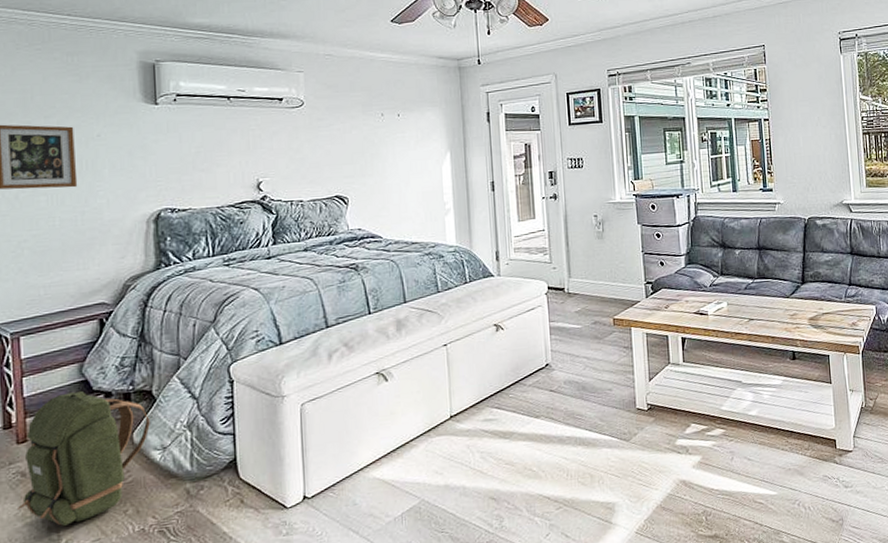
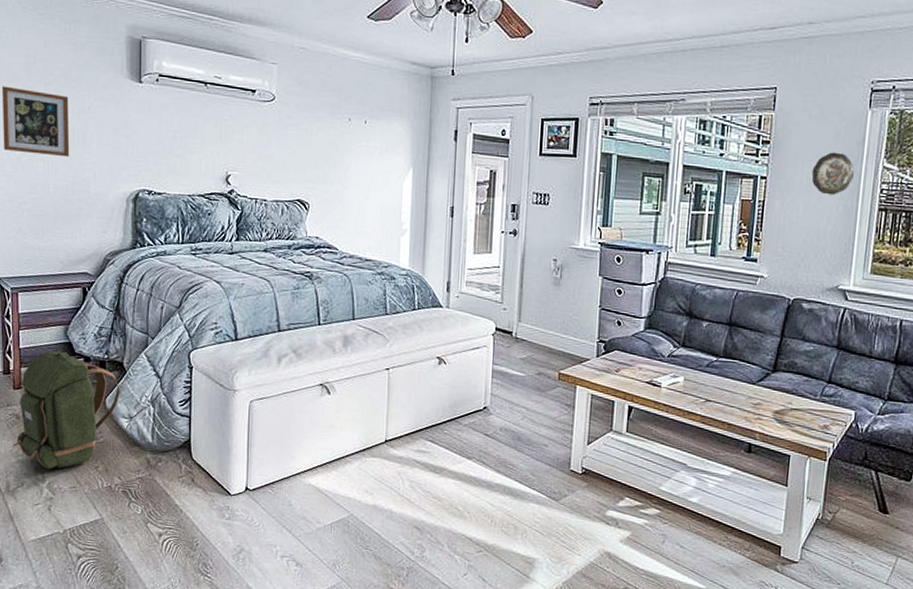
decorative plate: none [804,91,838,127] -> present [811,152,854,195]

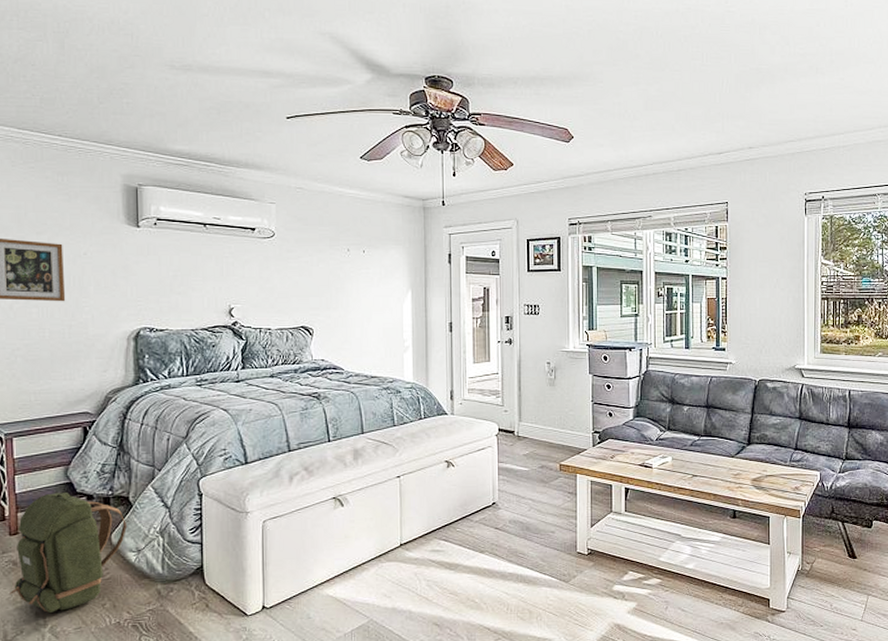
decorative plate: present [811,152,854,195] -> none [764,253,798,289]

